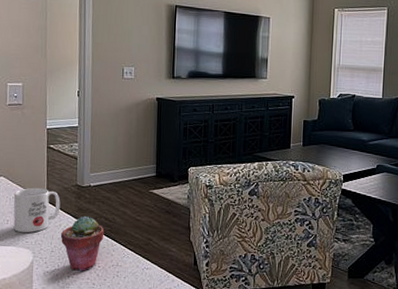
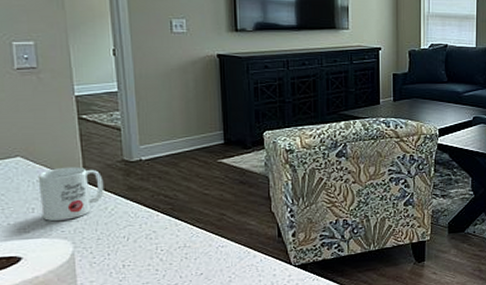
potted succulent: present [60,215,104,271] -> none [107,194,165,258]

